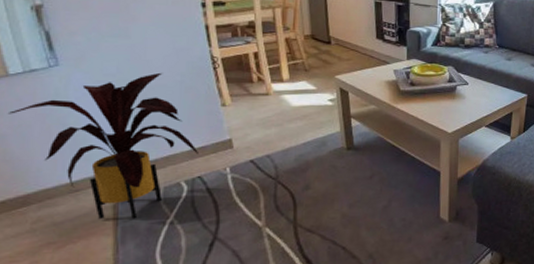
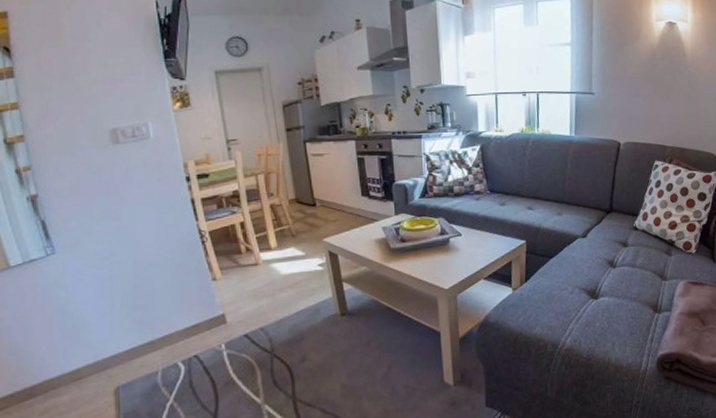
house plant: present [7,72,198,219] -> none [11,251,193,406]

